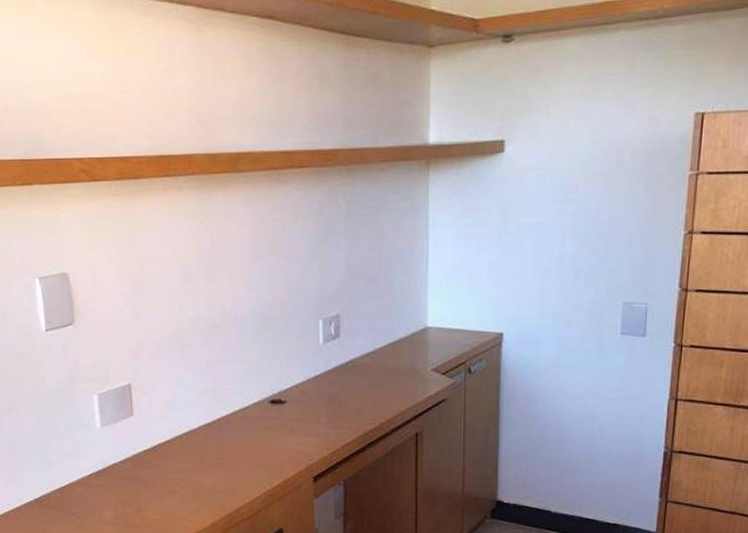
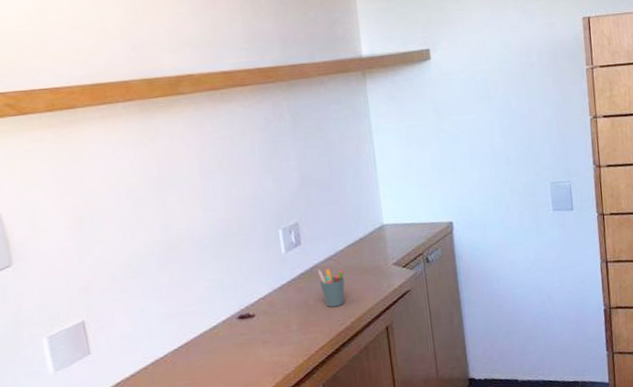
pen holder: none [353,365,380,405] -> present [317,268,345,307]

